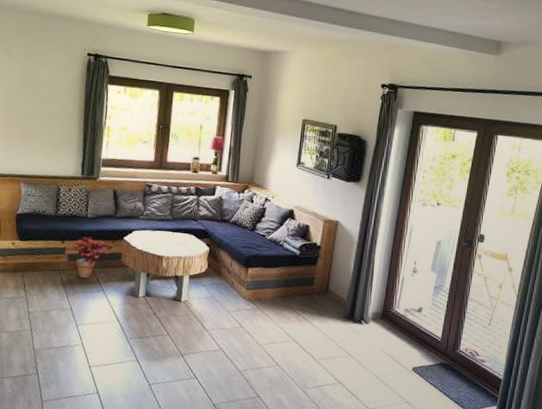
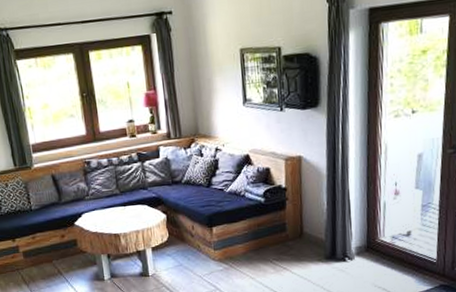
potted plant: present [73,236,110,278] -> none [24,229,63,273]

